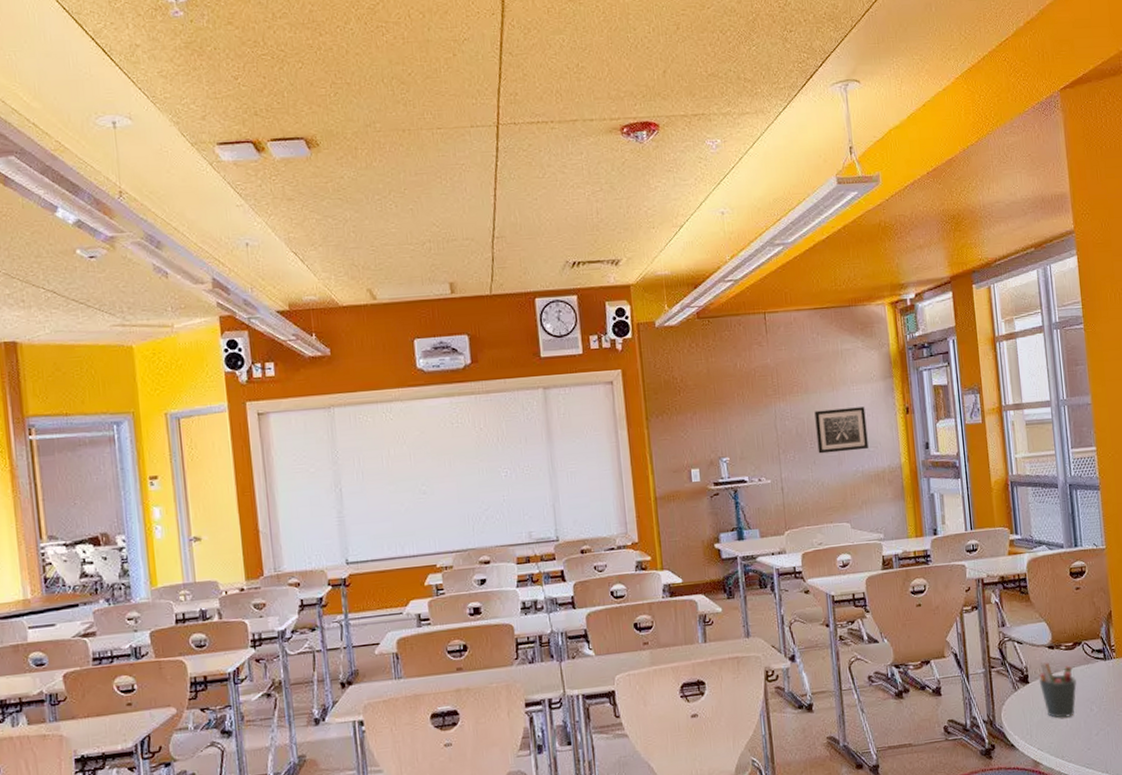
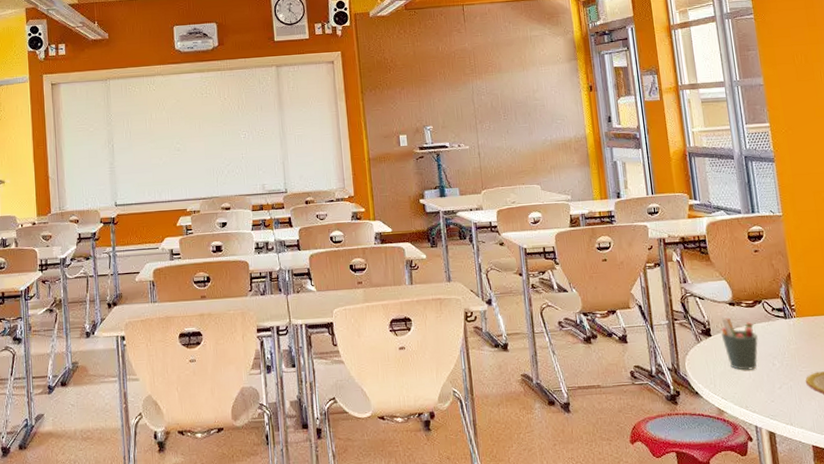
wall art: present [814,406,869,454] -> none [507,85,556,125]

